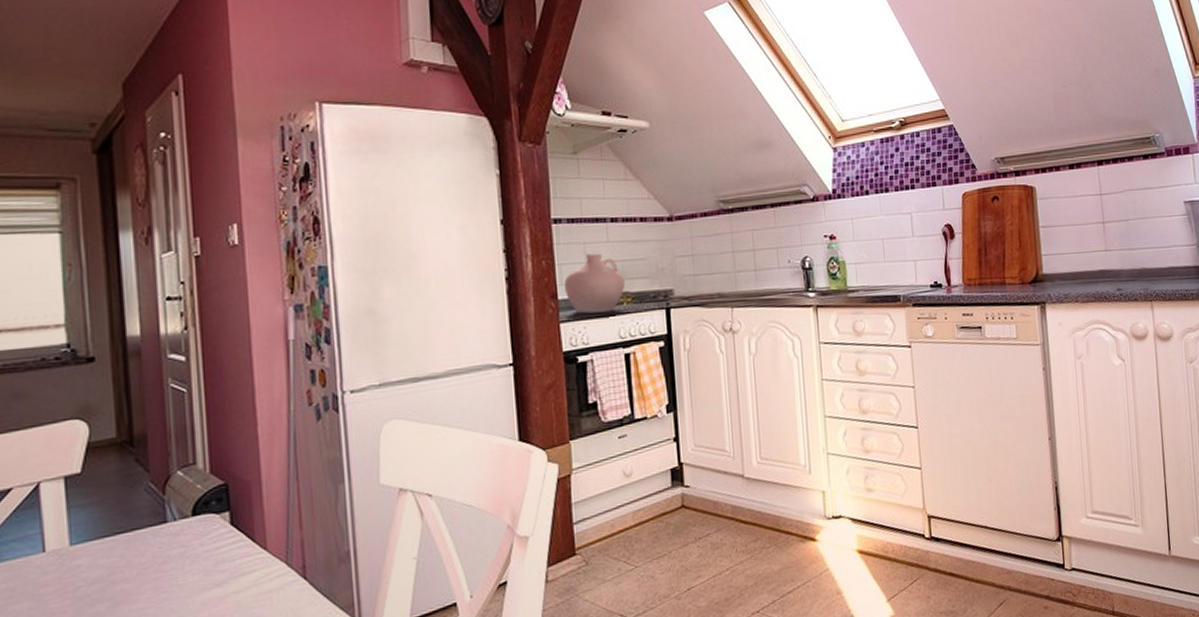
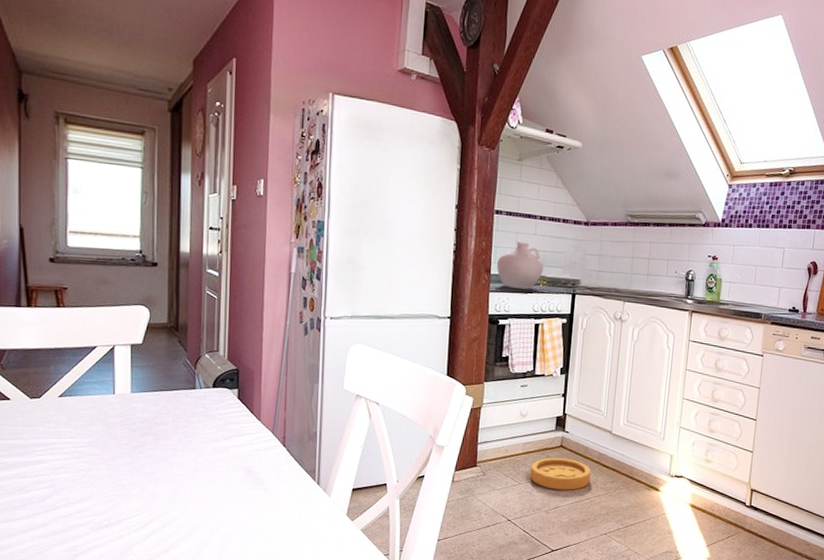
pet bowl: none [647,521,728,567] -> present [530,457,592,491]

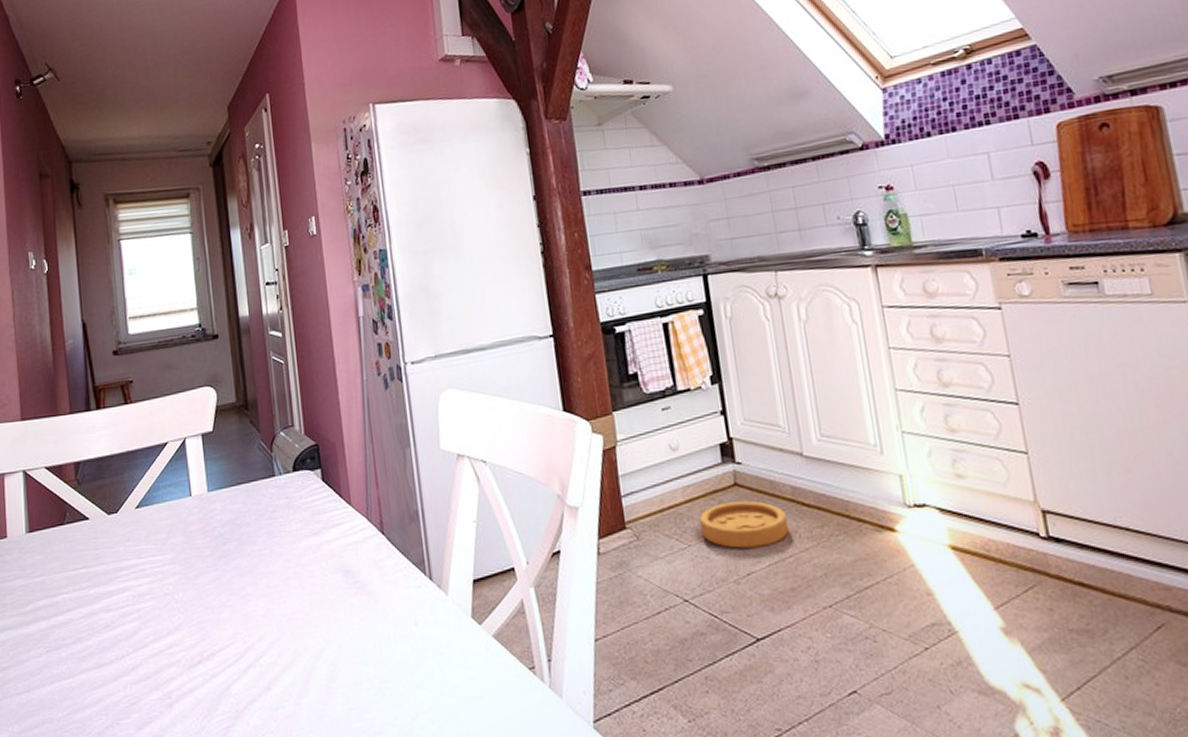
ceramic jug: present [497,241,544,290] -> none [597,222,659,285]

